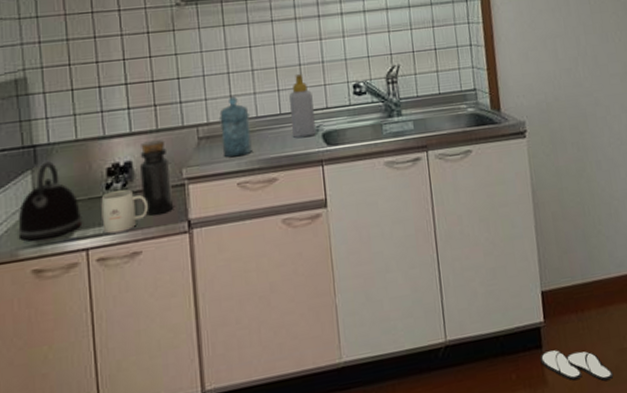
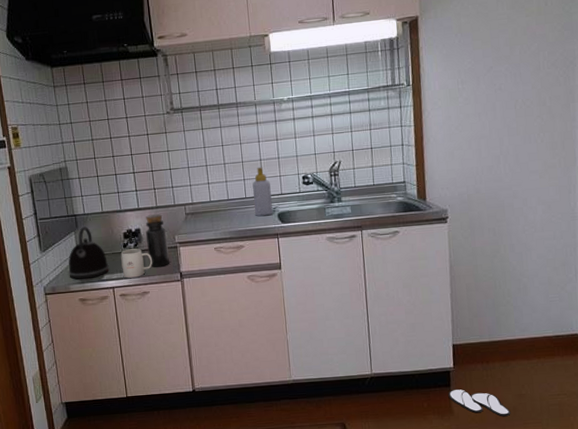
canister: present [218,96,252,158] -> none [200,183,225,229]

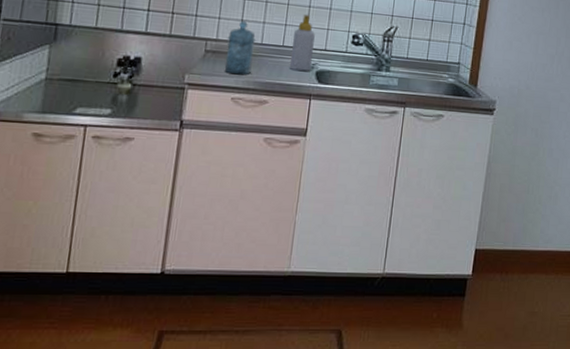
kettle: present [68,226,109,280] -> none [26,41,87,110]
mug: present [120,248,153,278] -> none [103,80,149,118]
bottle: present [145,214,170,267] -> none [143,43,176,110]
canister: none [200,183,225,229] -> present [224,20,256,75]
slippers: present [448,389,511,416] -> none [461,301,521,335]

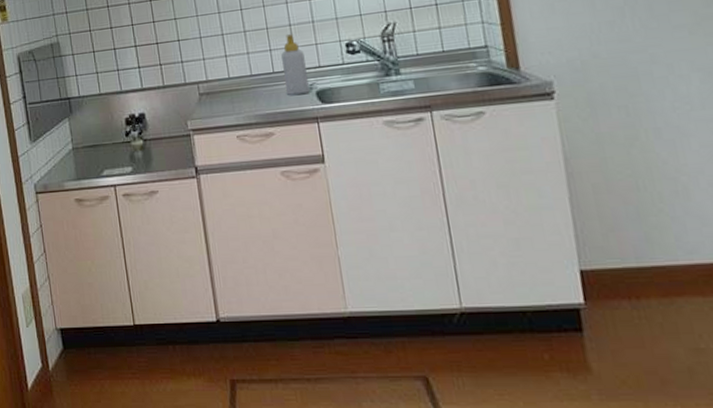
canister: present [224,20,256,75] -> none [216,56,249,112]

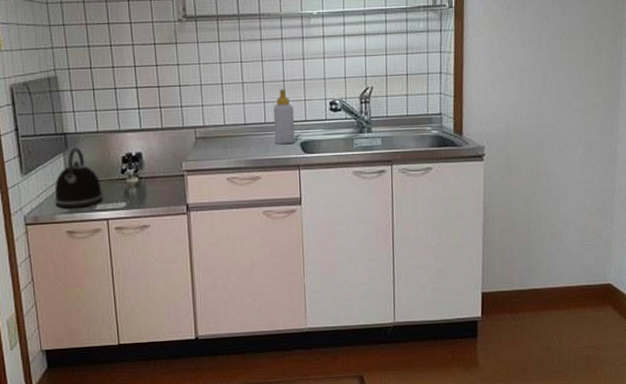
kettle: none [62,111,109,175] -> present [55,147,104,209]

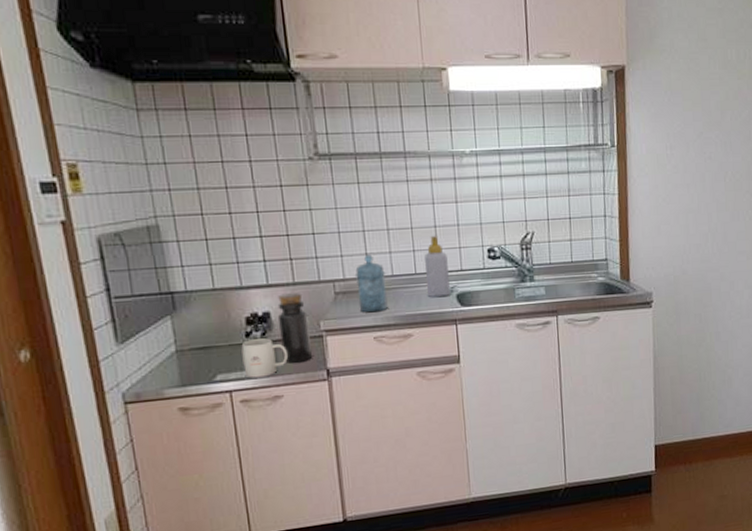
kettle: present [55,147,104,209] -> none [161,308,224,382]
mug: none [117,175,156,209] -> present [241,338,289,378]
bottle: none [148,137,175,198] -> present [277,293,313,363]
canister: none [213,104,240,156] -> present [354,254,388,313]

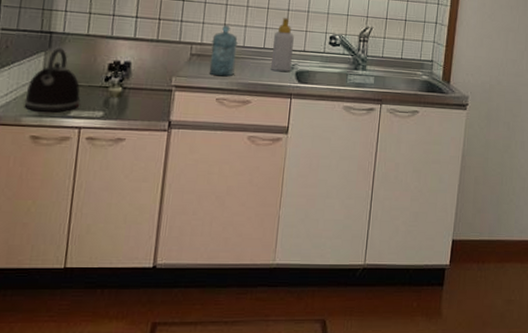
kettle: none [161,308,224,382] -> present [24,48,81,113]
mug: present [241,338,289,378] -> none [96,84,139,120]
bottle: present [277,293,313,363] -> none [133,48,163,111]

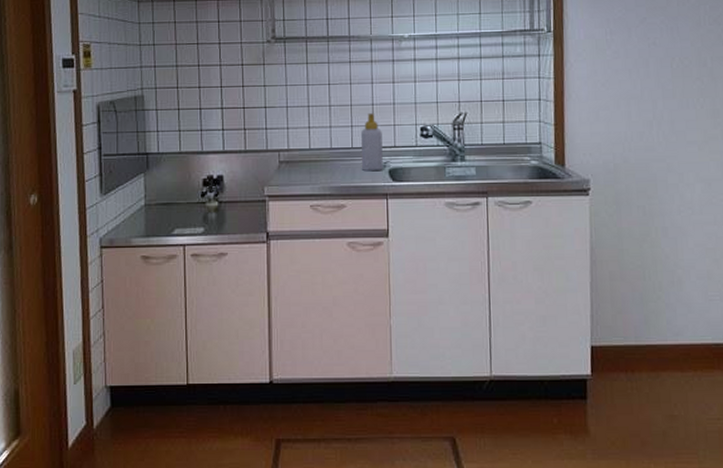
kettle: present [24,48,81,113] -> none [132,168,182,233]
canister: present [209,25,239,77] -> none [297,128,326,182]

